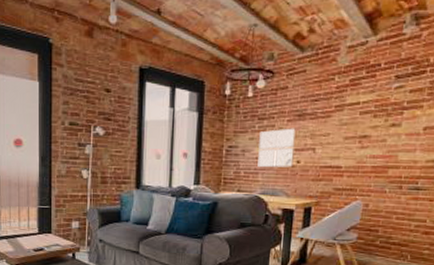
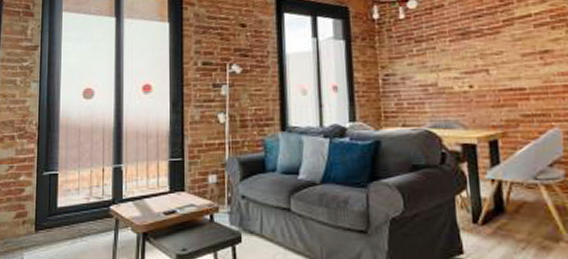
wall art: present [257,128,296,168] -> none [419,48,465,97]

